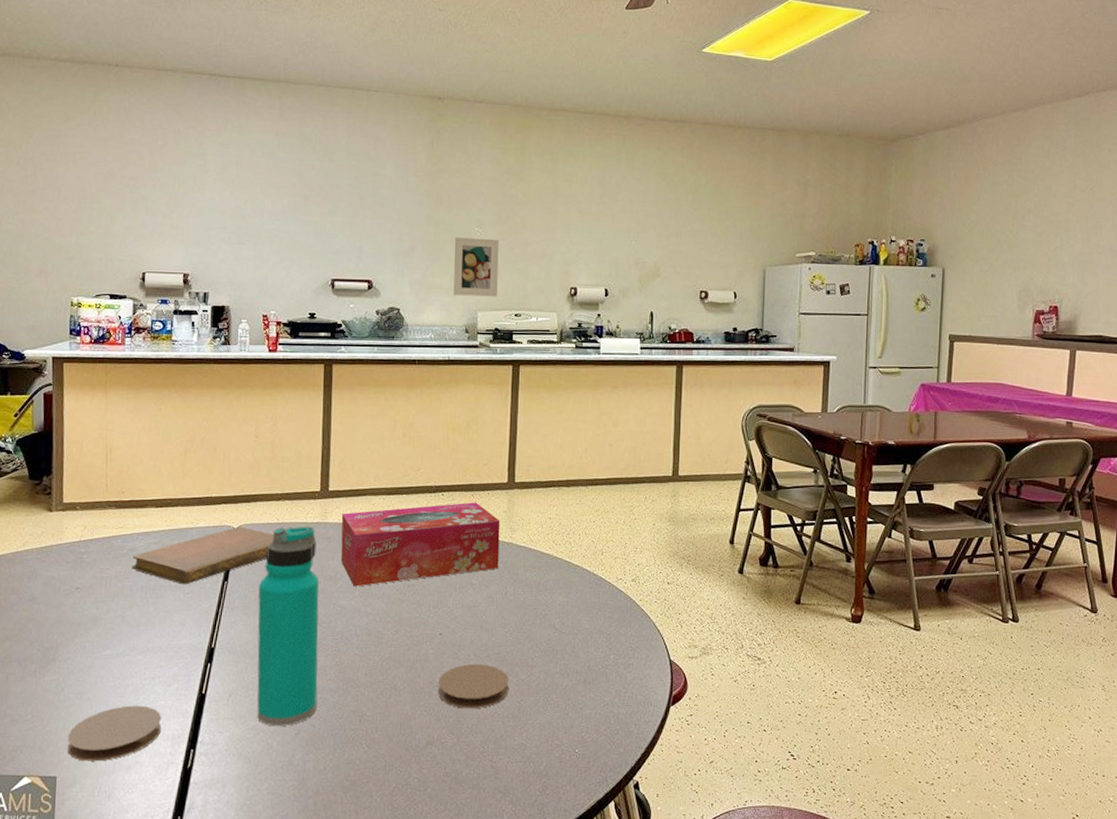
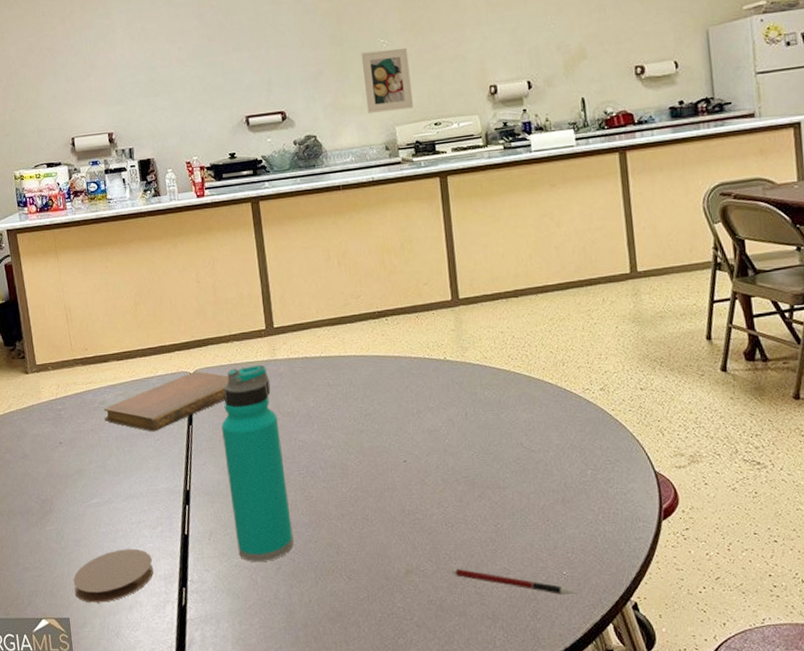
tissue box: present [340,502,500,587] -> none [289,324,455,420]
coaster: present [438,663,509,709] -> none [408,488,483,535]
pen: none [471,743,585,772] -> present [451,569,577,594]

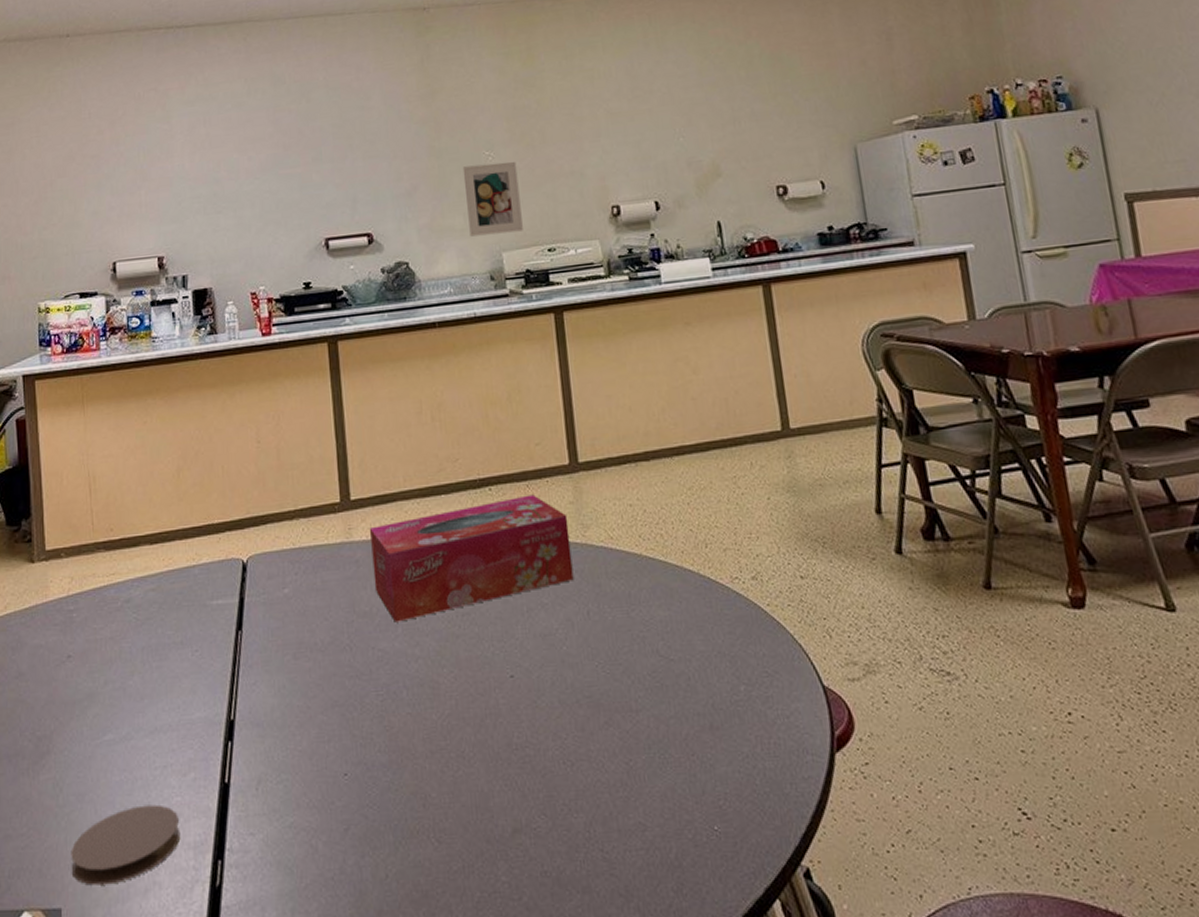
notebook: present [104,371,229,432] -> none [129,557,292,640]
water bottle: present [221,364,294,562] -> none [279,548,367,820]
tissue box: none [289,324,455,420] -> present [369,494,574,622]
pen: present [451,569,577,594] -> none [571,825,732,859]

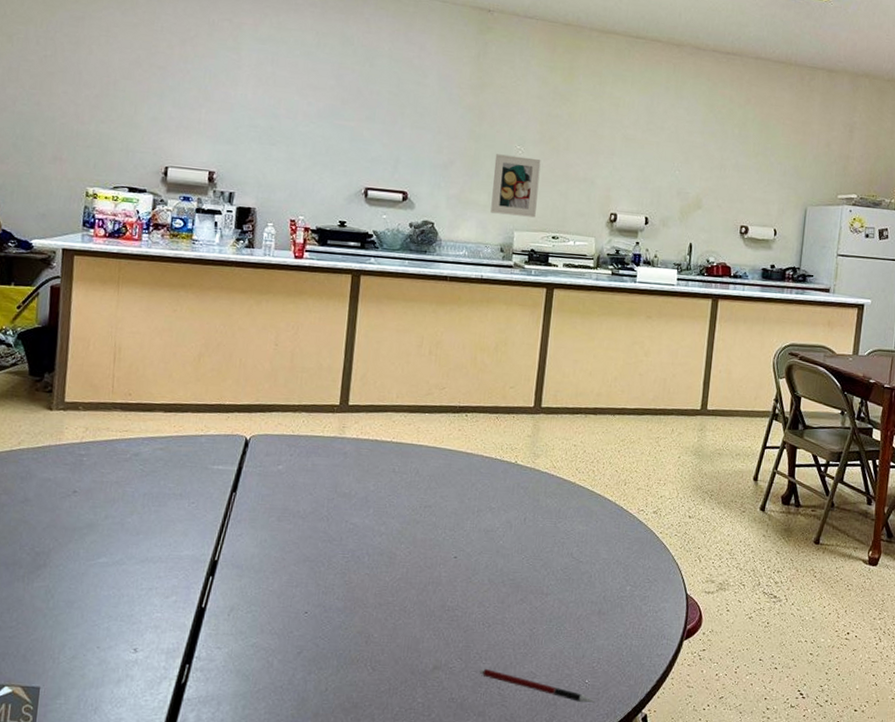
coaster: present [71,804,181,886] -> none [53,616,158,673]
tissue box: present [369,494,574,622] -> none [356,424,524,505]
pen: none [571,825,732,859] -> present [479,669,594,703]

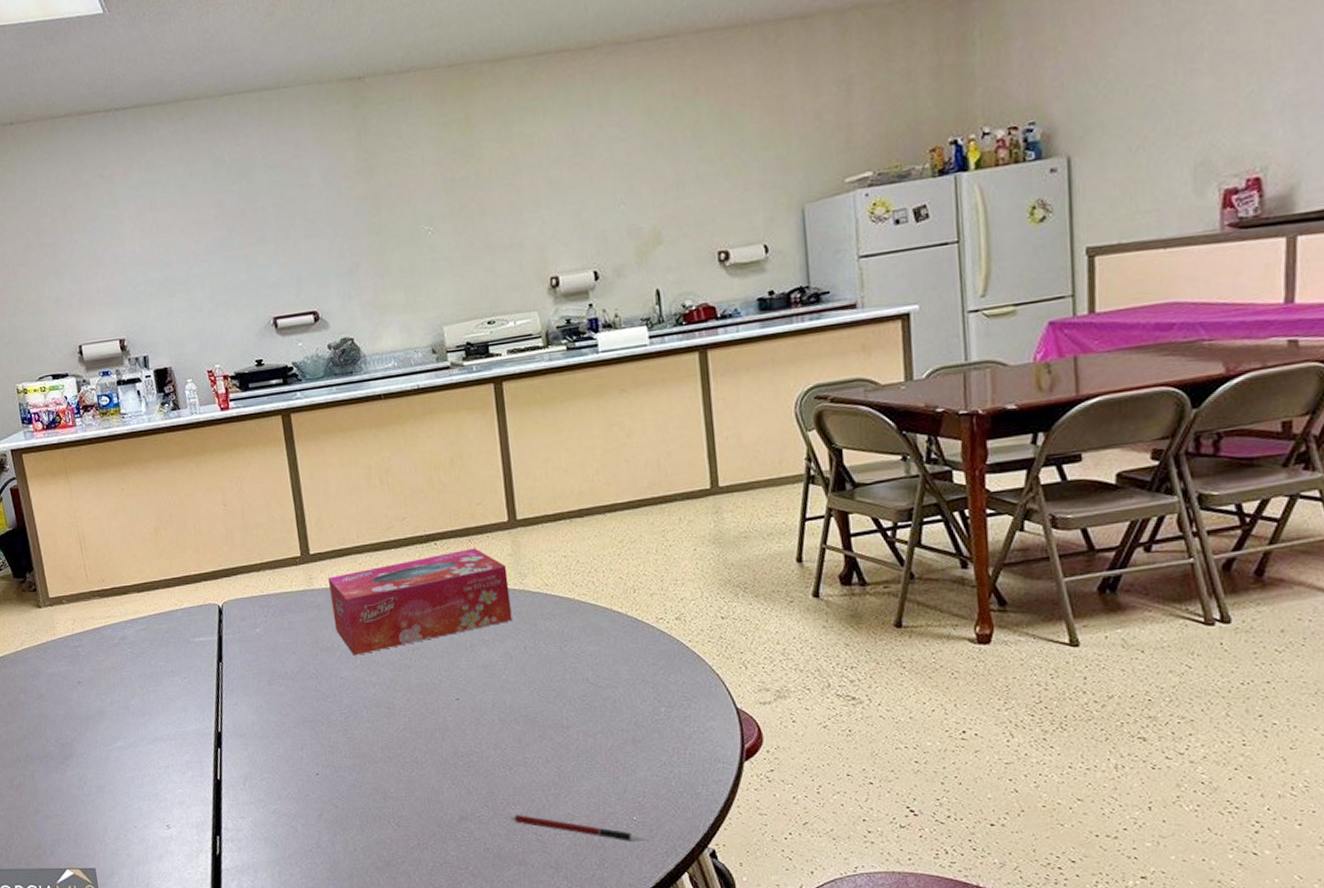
tissue box: none [356,424,524,505] -> present [327,548,512,656]
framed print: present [490,154,541,218] -> none [402,235,463,312]

